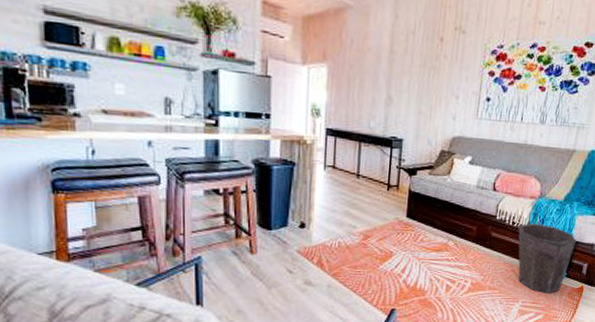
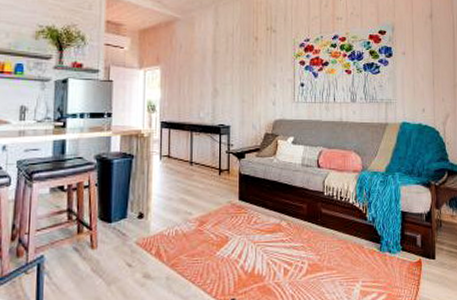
waste bin: present [518,223,577,293] -> none [347,196,406,270]

